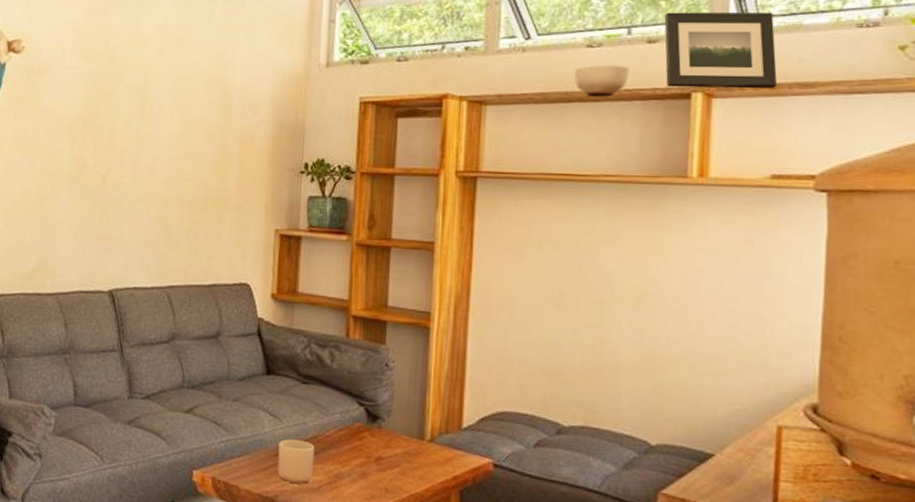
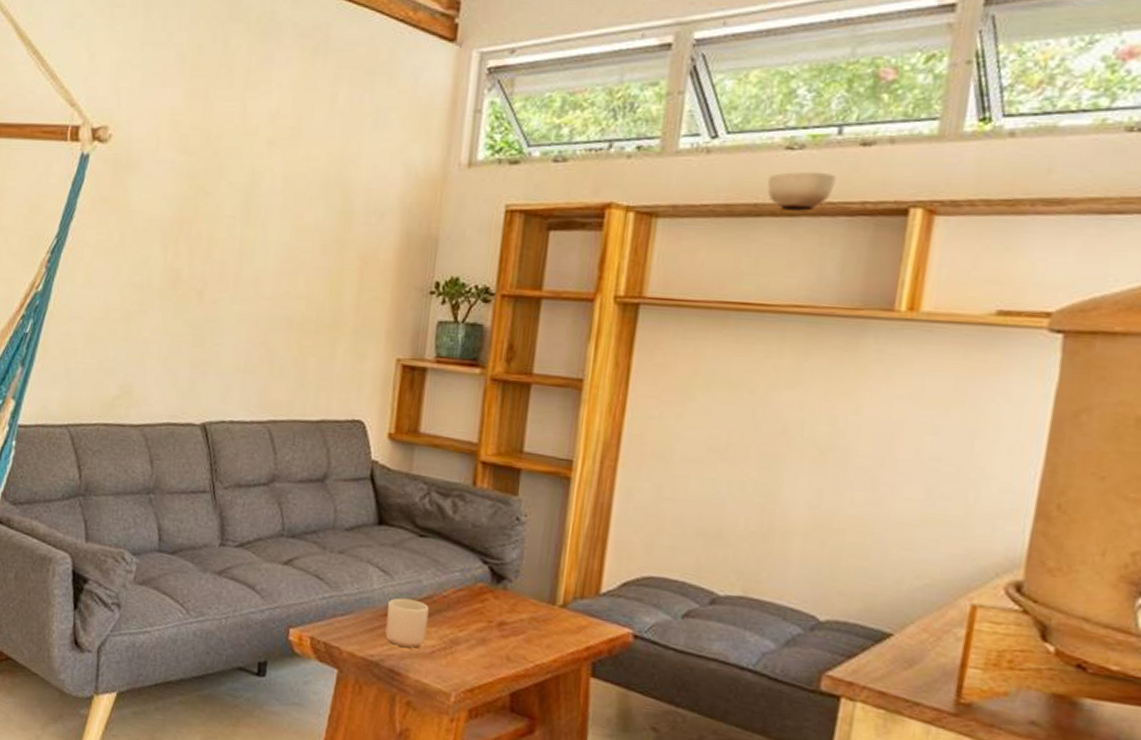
picture frame: present [664,11,778,89] -> none [880,108,1022,206]

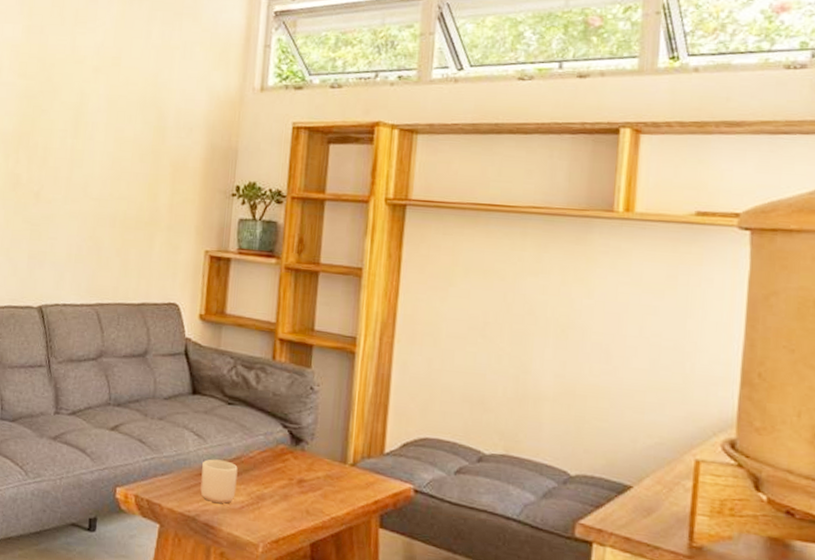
bowl: present [767,171,837,211] -> none [504,98,560,130]

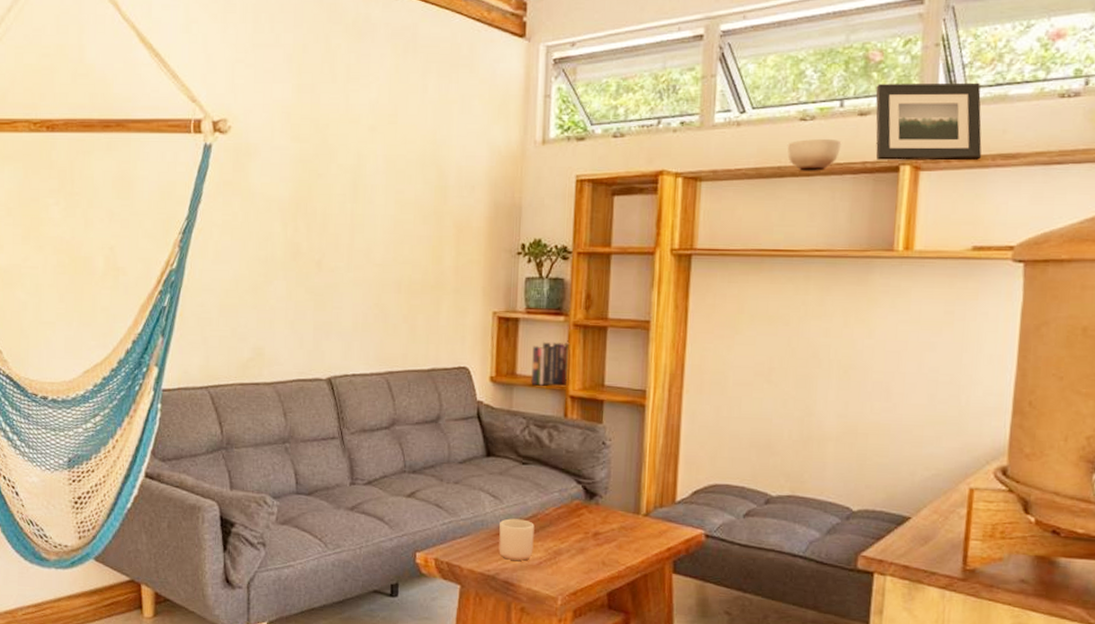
books: none [240,283,282,329] -> present [531,342,571,387]
bowl: none [504,98,560,130] -> present [787,138,842,171]
picture frame: none [595,48,705,127] -> present [875,82,982,161]

